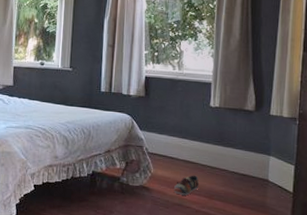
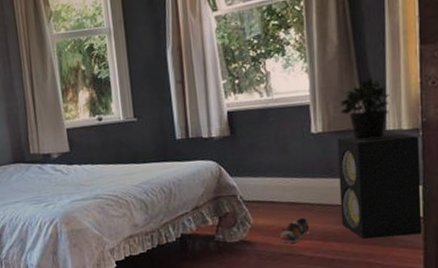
speaker: none [226,113,296,207] -> present [337,131,423,239]
potted plant: none [235,71,276,121] -> present [340,78,390,141]

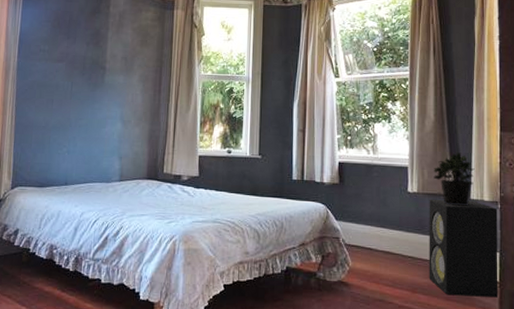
shoe: present [279,217,310,243] -> none [373,267,401,290]

